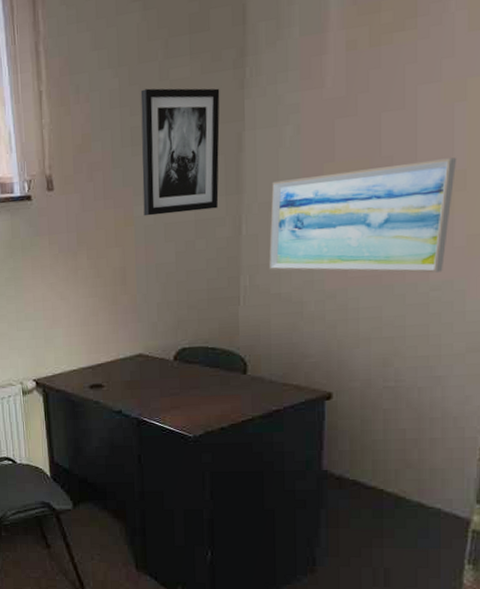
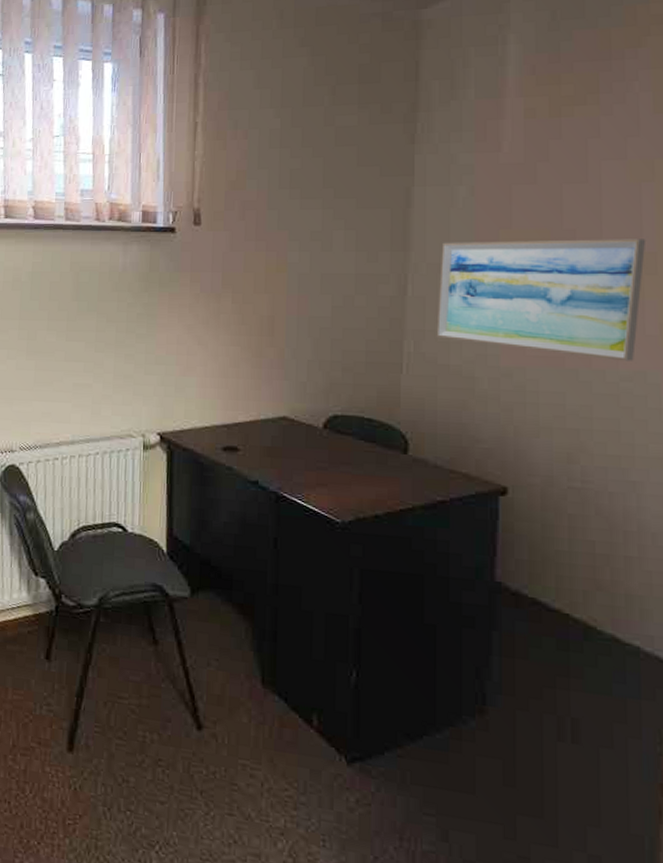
wall art: present [140,88,220,216] -> none [298,132,389,264]

